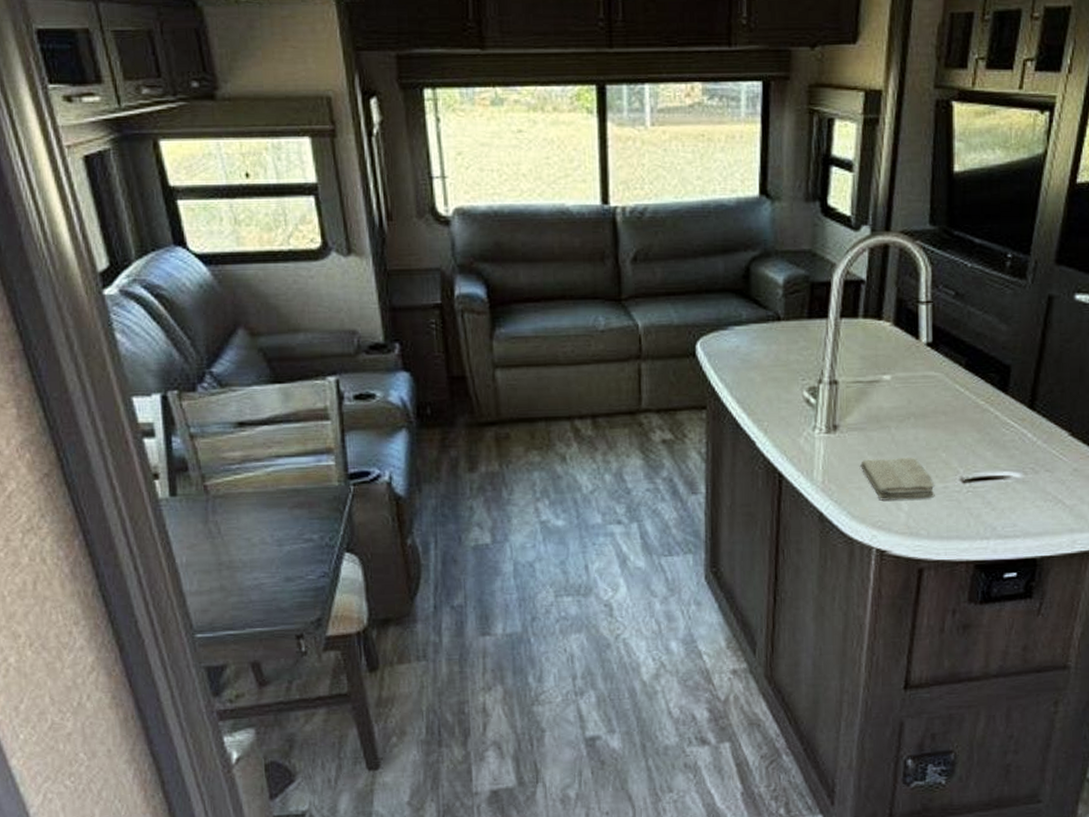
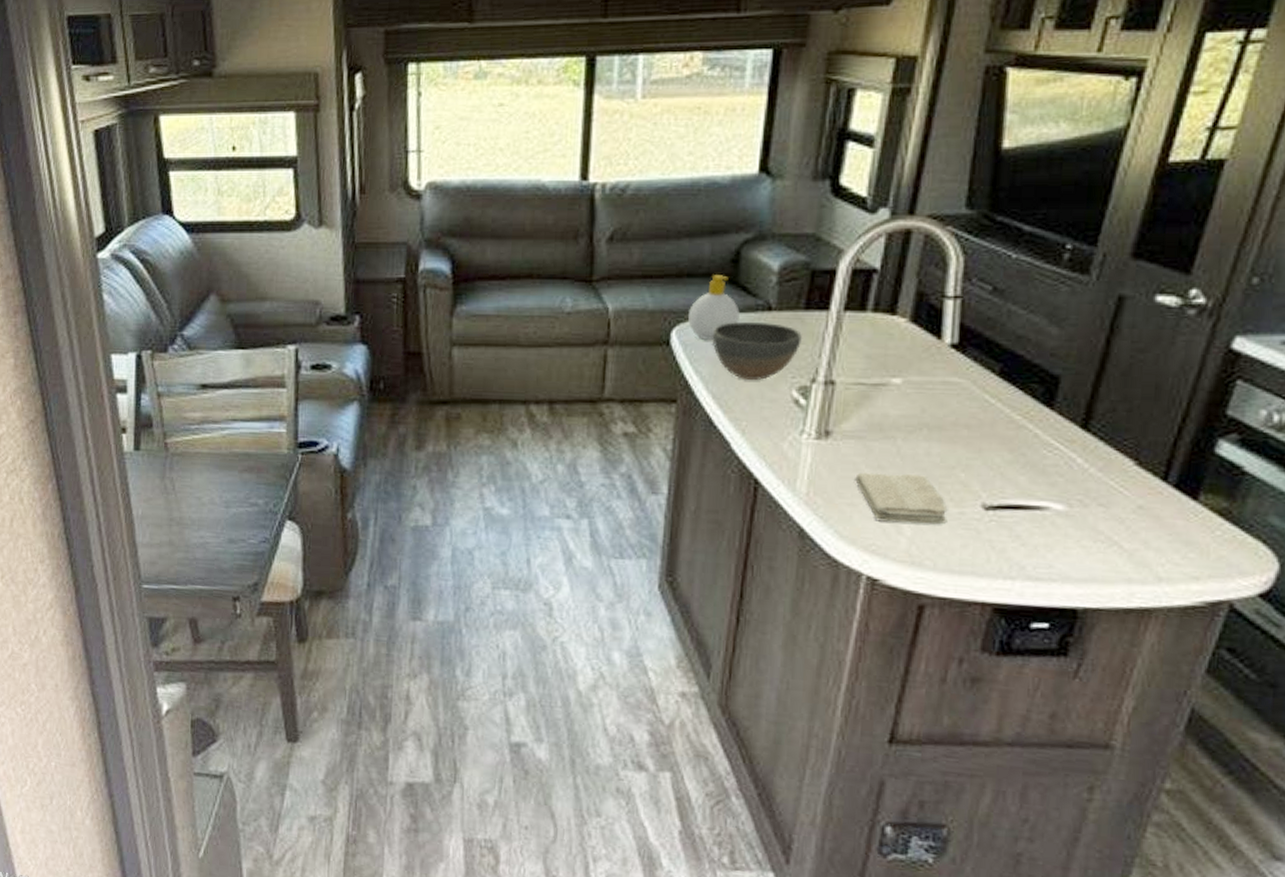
soap bottle: none [709,290,754,351] -> present [687,275,740,341]
bowl: none [732,331,809,385] -> present [712,321,803,381]

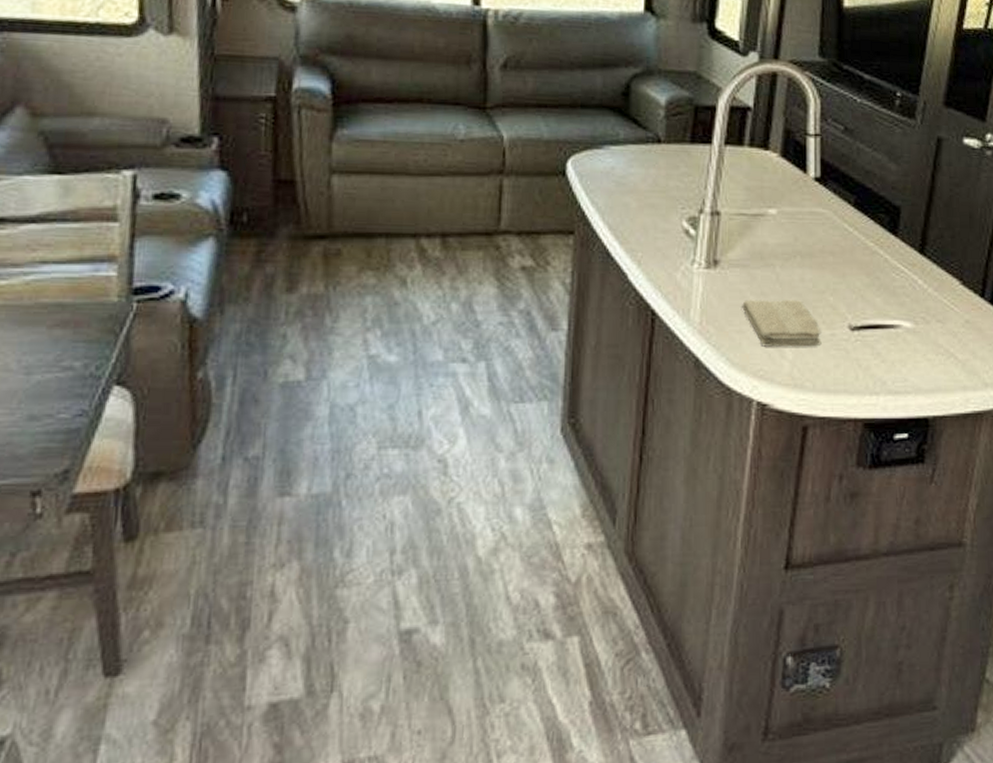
soap bottle: present [687,275,740,341] -> none [582,107,632,172]
bowl: present [712,321,803,381] -> none [606,153,690,212]

